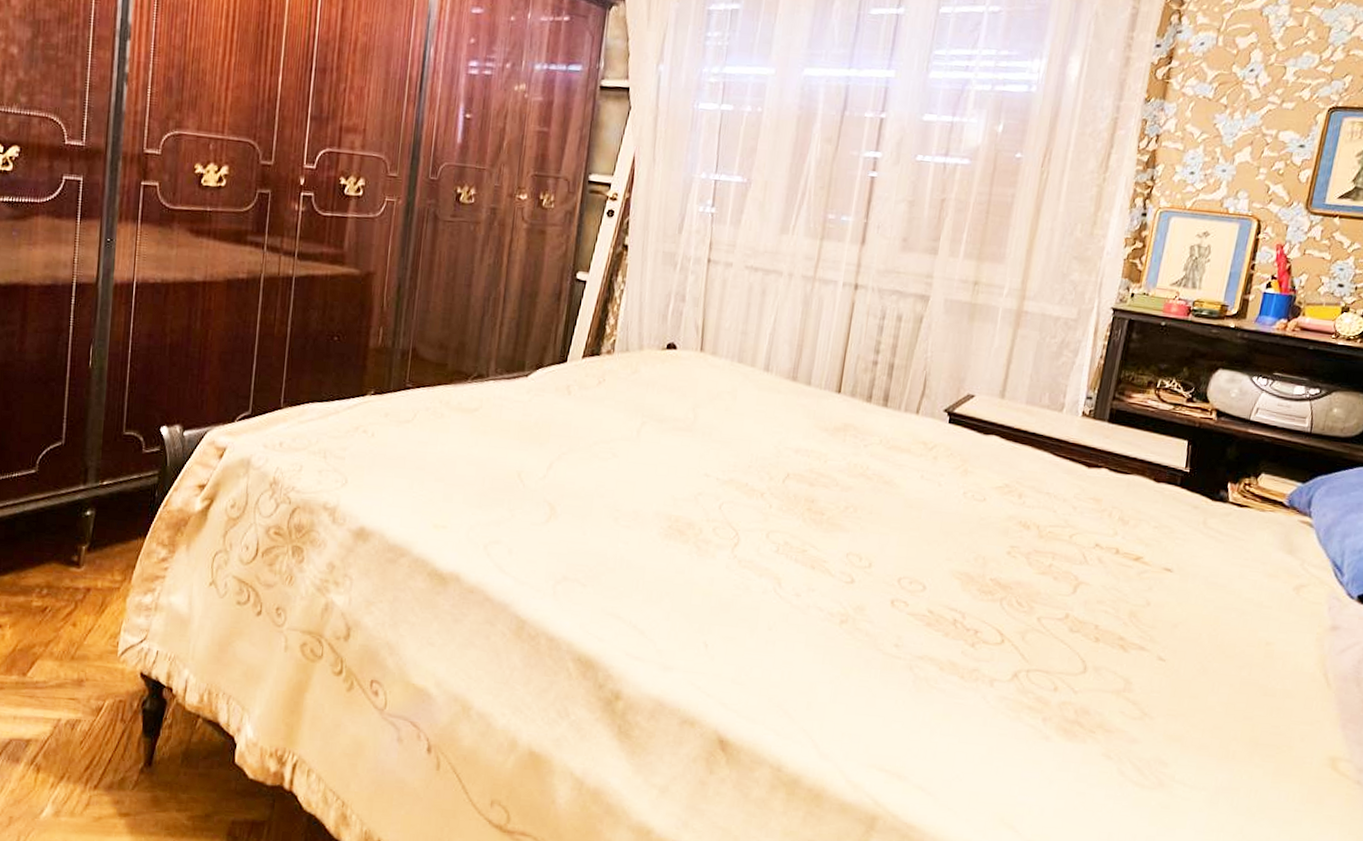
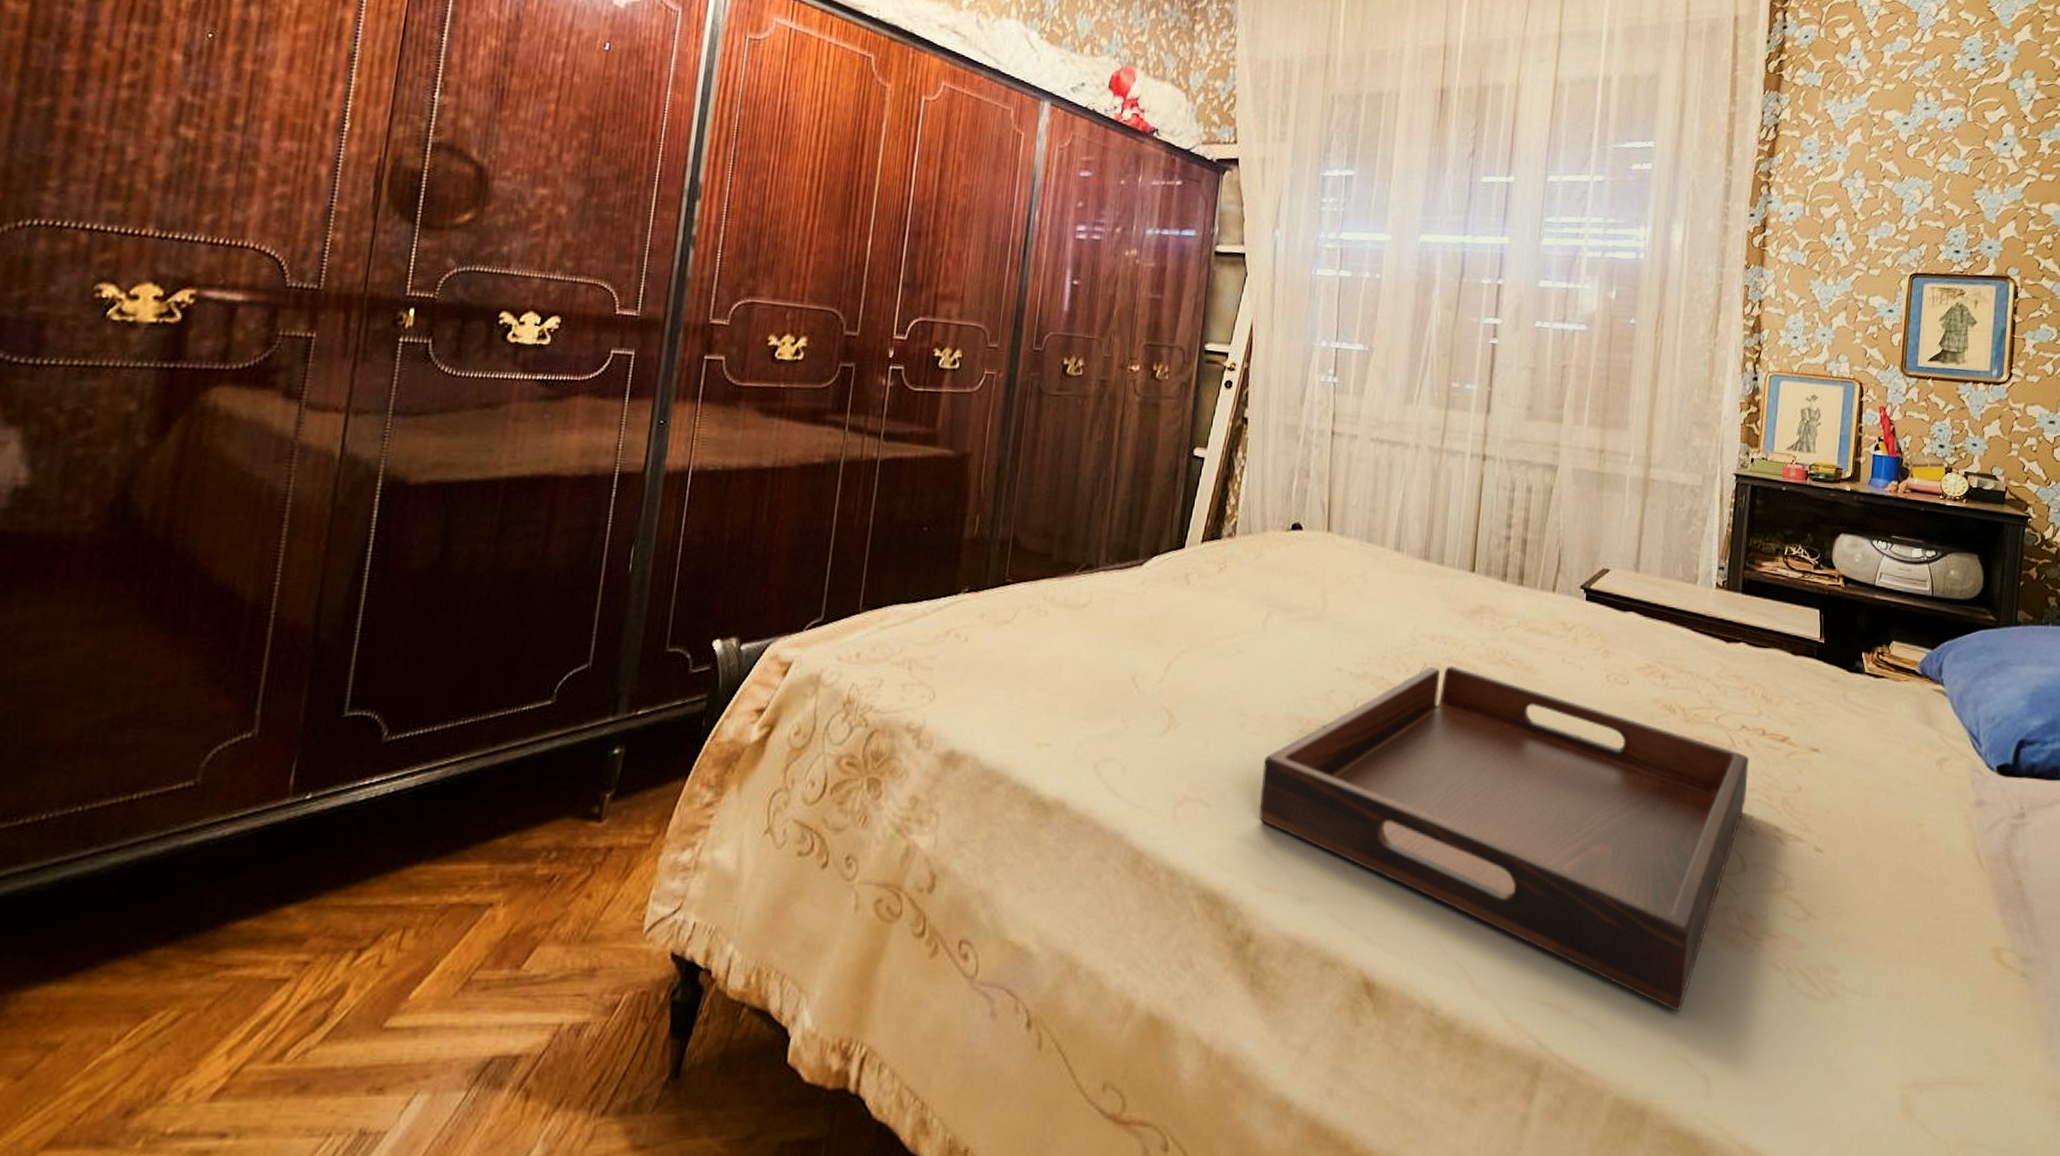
serving tray: none [629,476,1100,787] -> present [1259,666,1749,1012]

